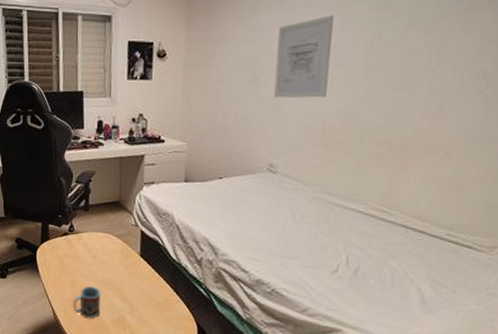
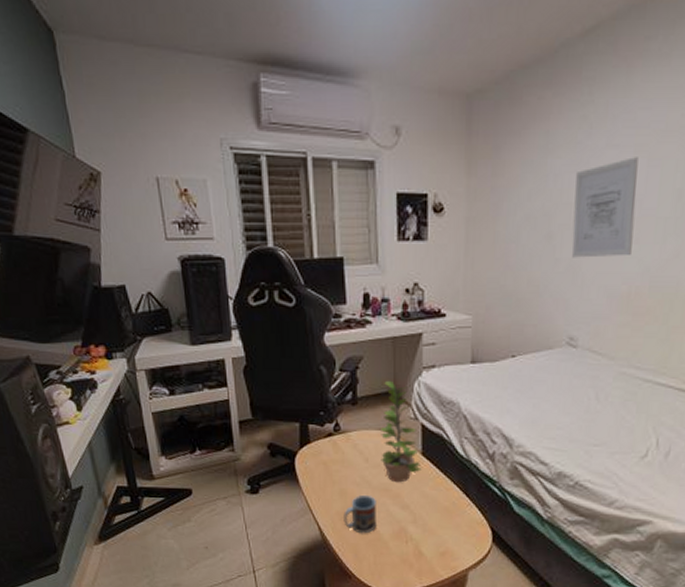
plant: none [106,192,140,278] -> present [379,380,422,483]

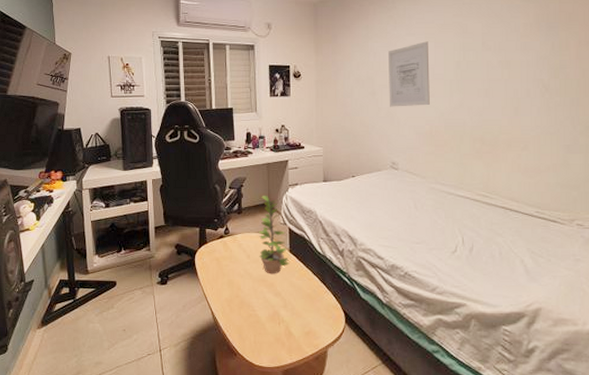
cup: present [343,494,376,534] -> none [231,284,256,317]

